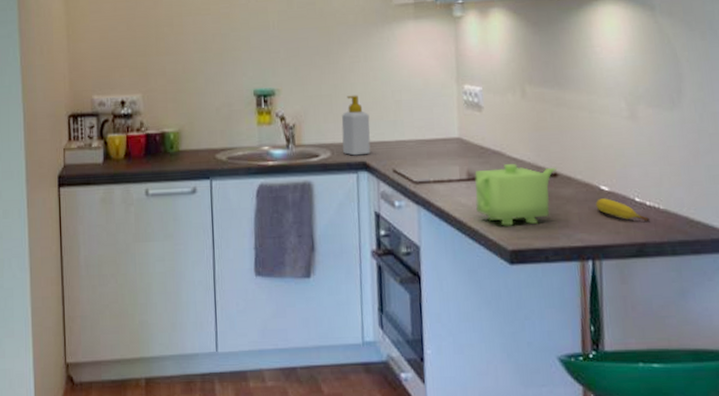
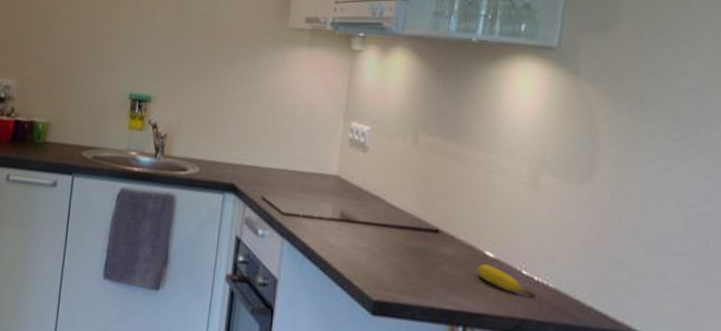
soap bottle: present [341,95,371,156] -> none [212,114,246,177]
teapot: present [474,164,558,226] -> none [343,211,440,278]

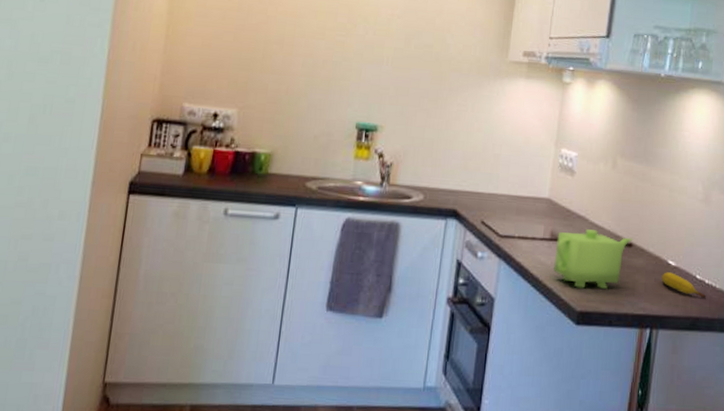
teapot: none [343,211,440,278] -> present [553,229,633,289]

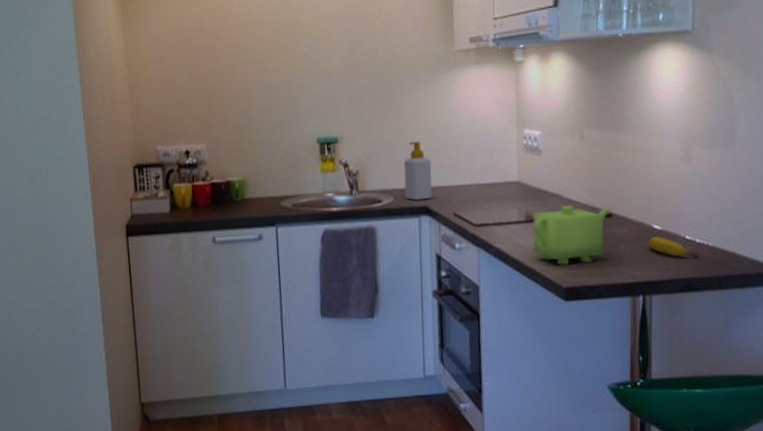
soap bottle: none [436,142,467,203] -> present [403,141,432,201]

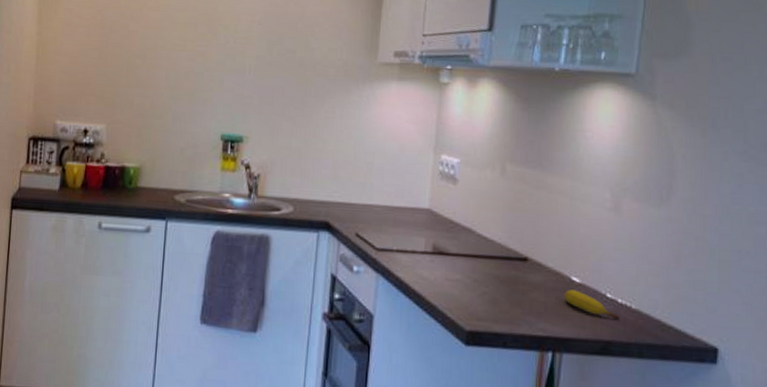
soap bottle: present [403,141,432,201] -> none [306,151,338,215]
teapot: present [532,205,613,265] -> none [436,242,529,307]

